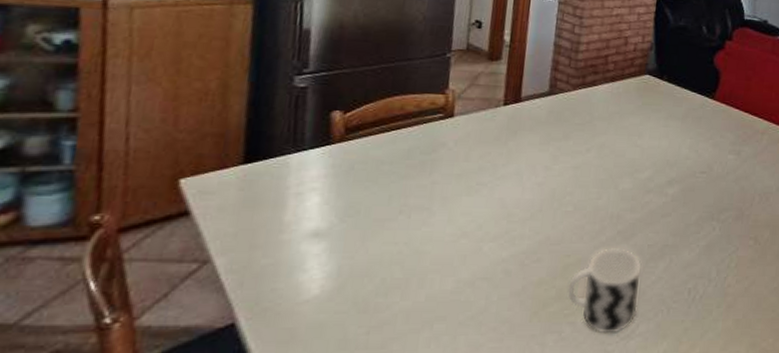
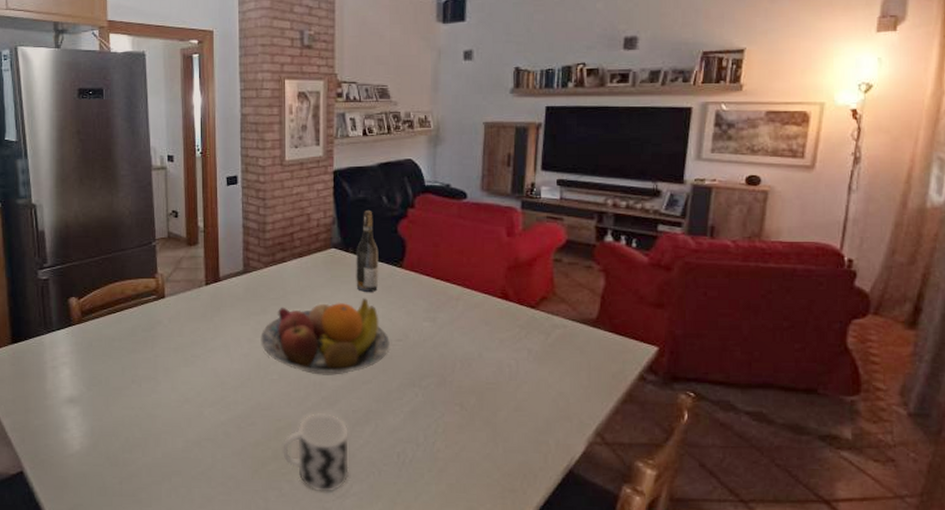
fruit bowl: none [558,128,694,208] -> present [260,298,390,375]
wine bottle: none [666,39,693,122] -> present [356,211,379,292]

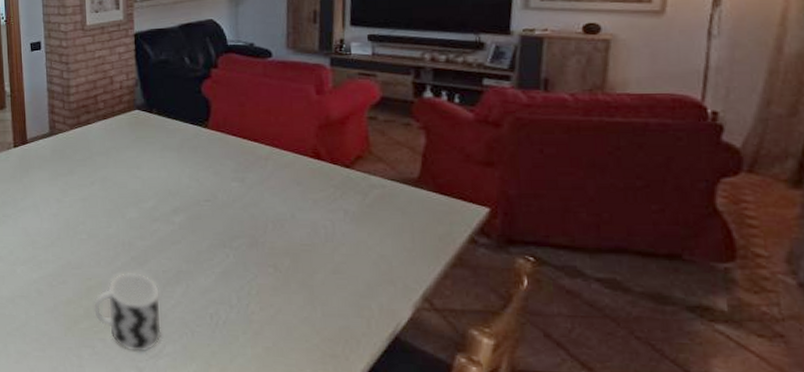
fruit bowl: present [260,298,390,375] -> none [68,159,198,235]
wine bottle: present [356,211,379,292] -> none [160,72,184,152]

